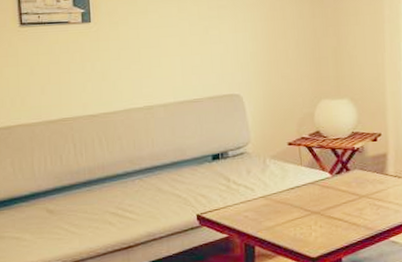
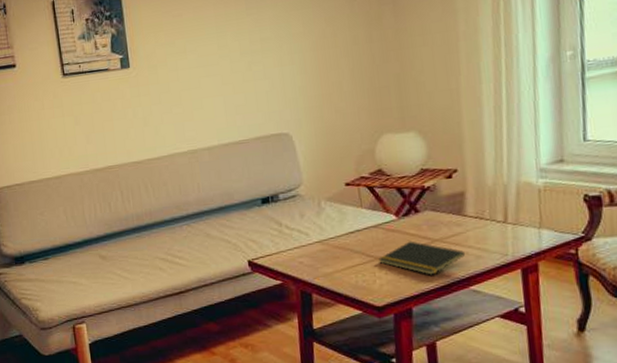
notepad: none [314,196,387,228] -> present [378,241,466,275]

